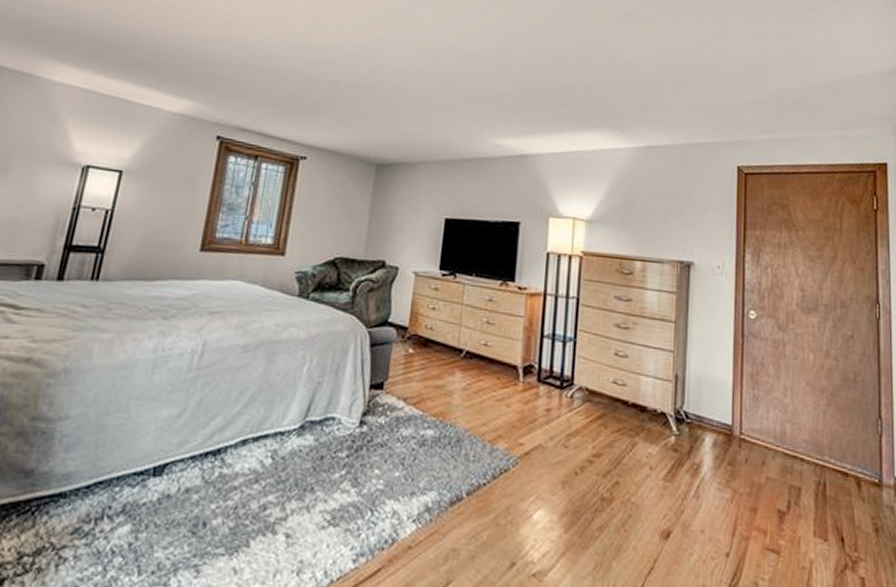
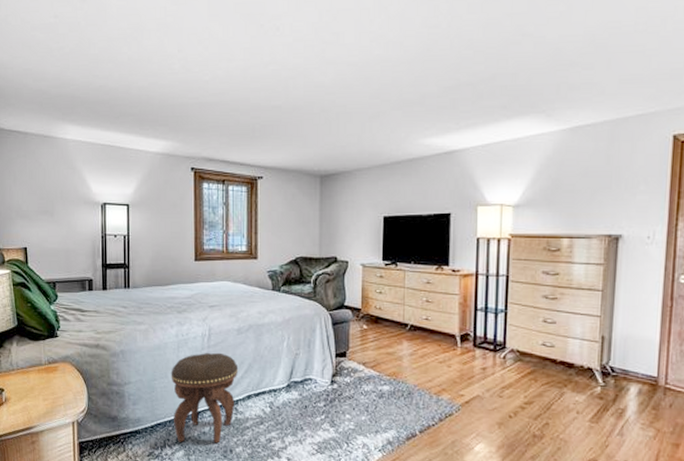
footstool: none [122,376,237,513] -> present [171,352,239,444]

